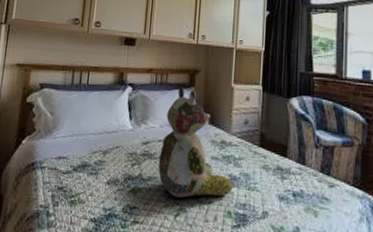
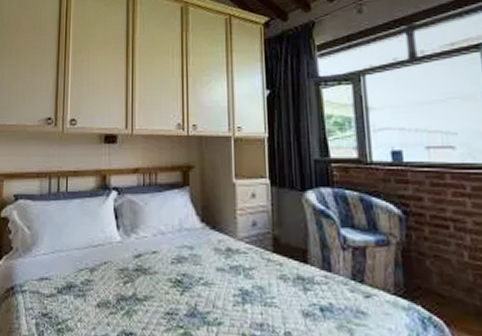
stuffed bear: present [158,86,233,198] -> none [155,186,246,320]

